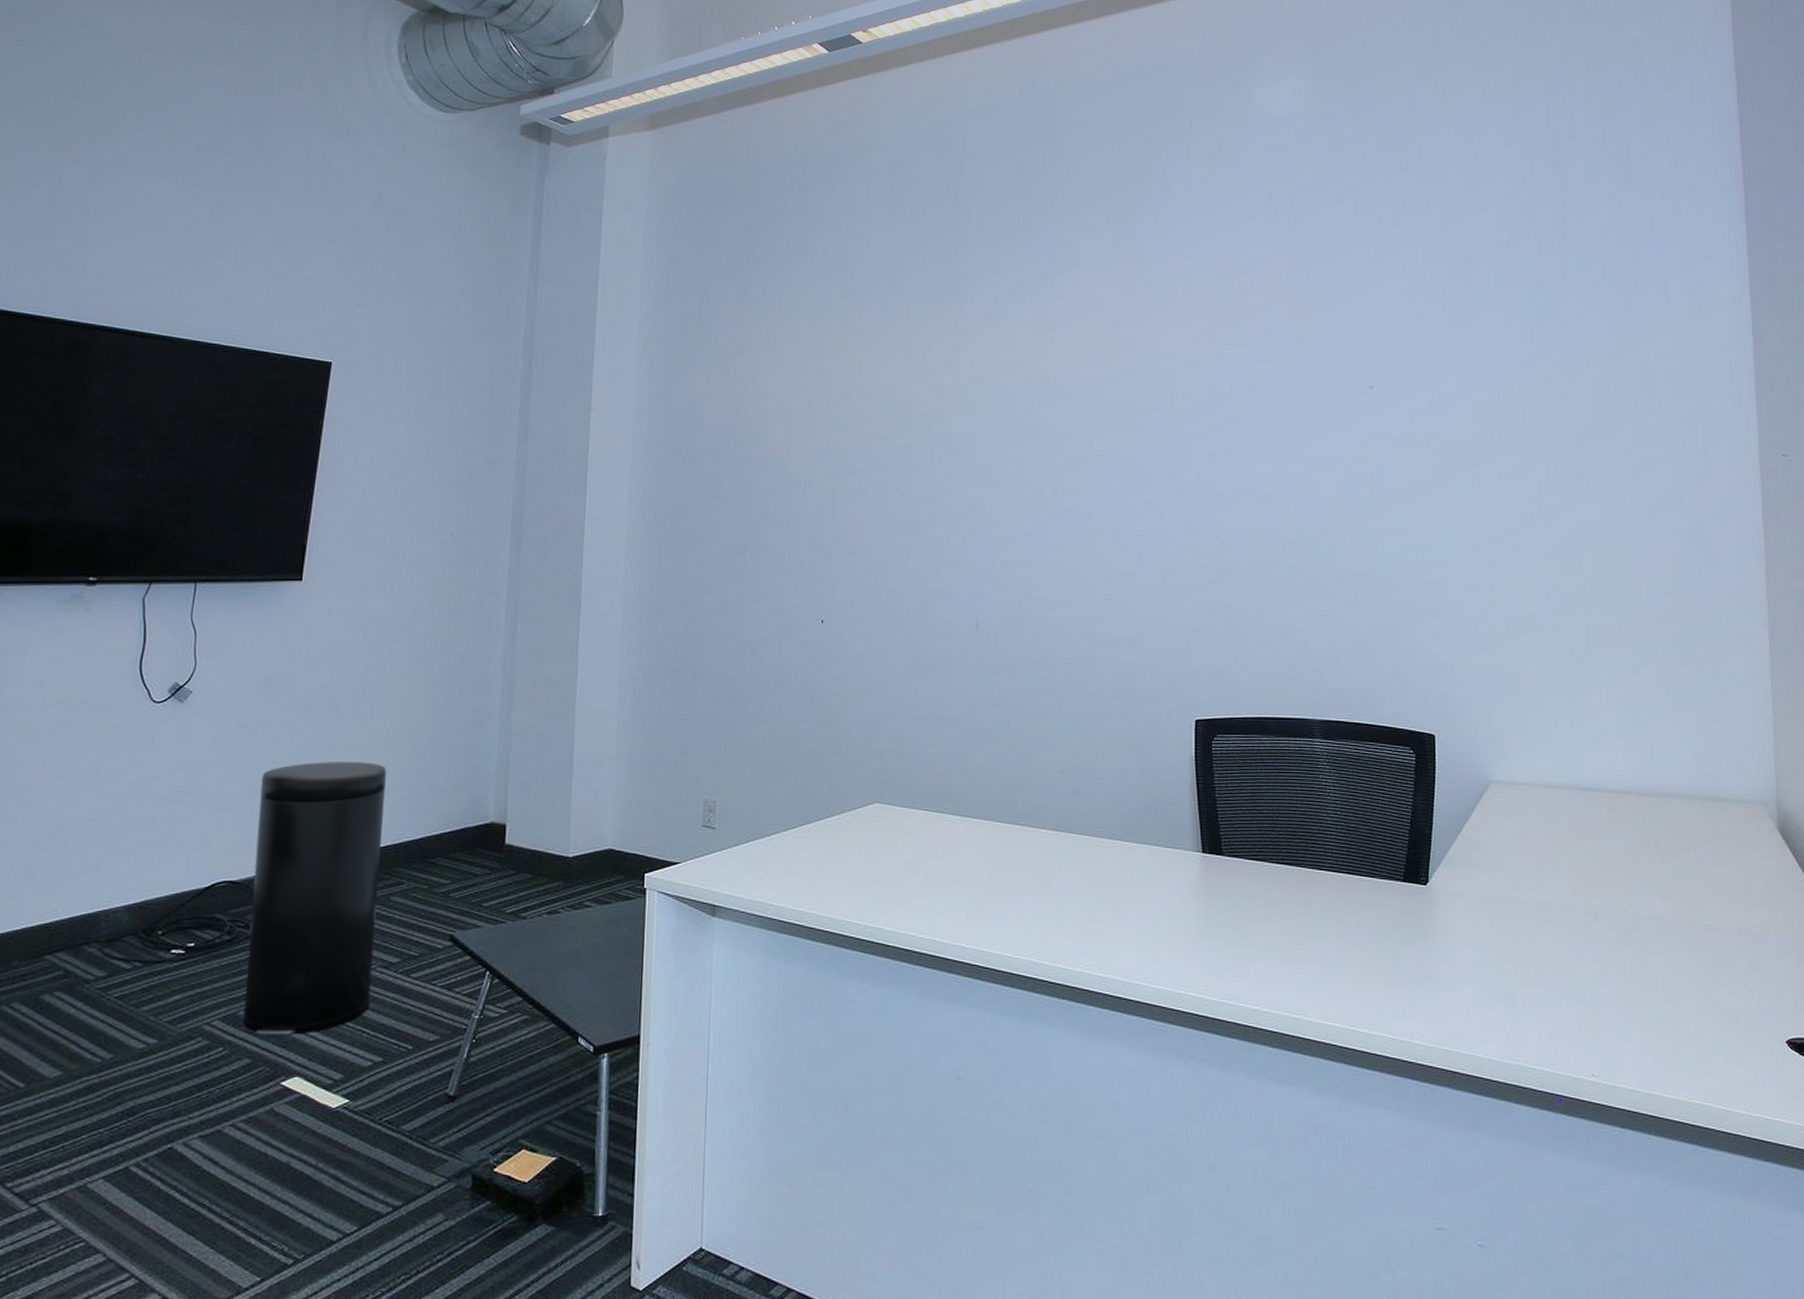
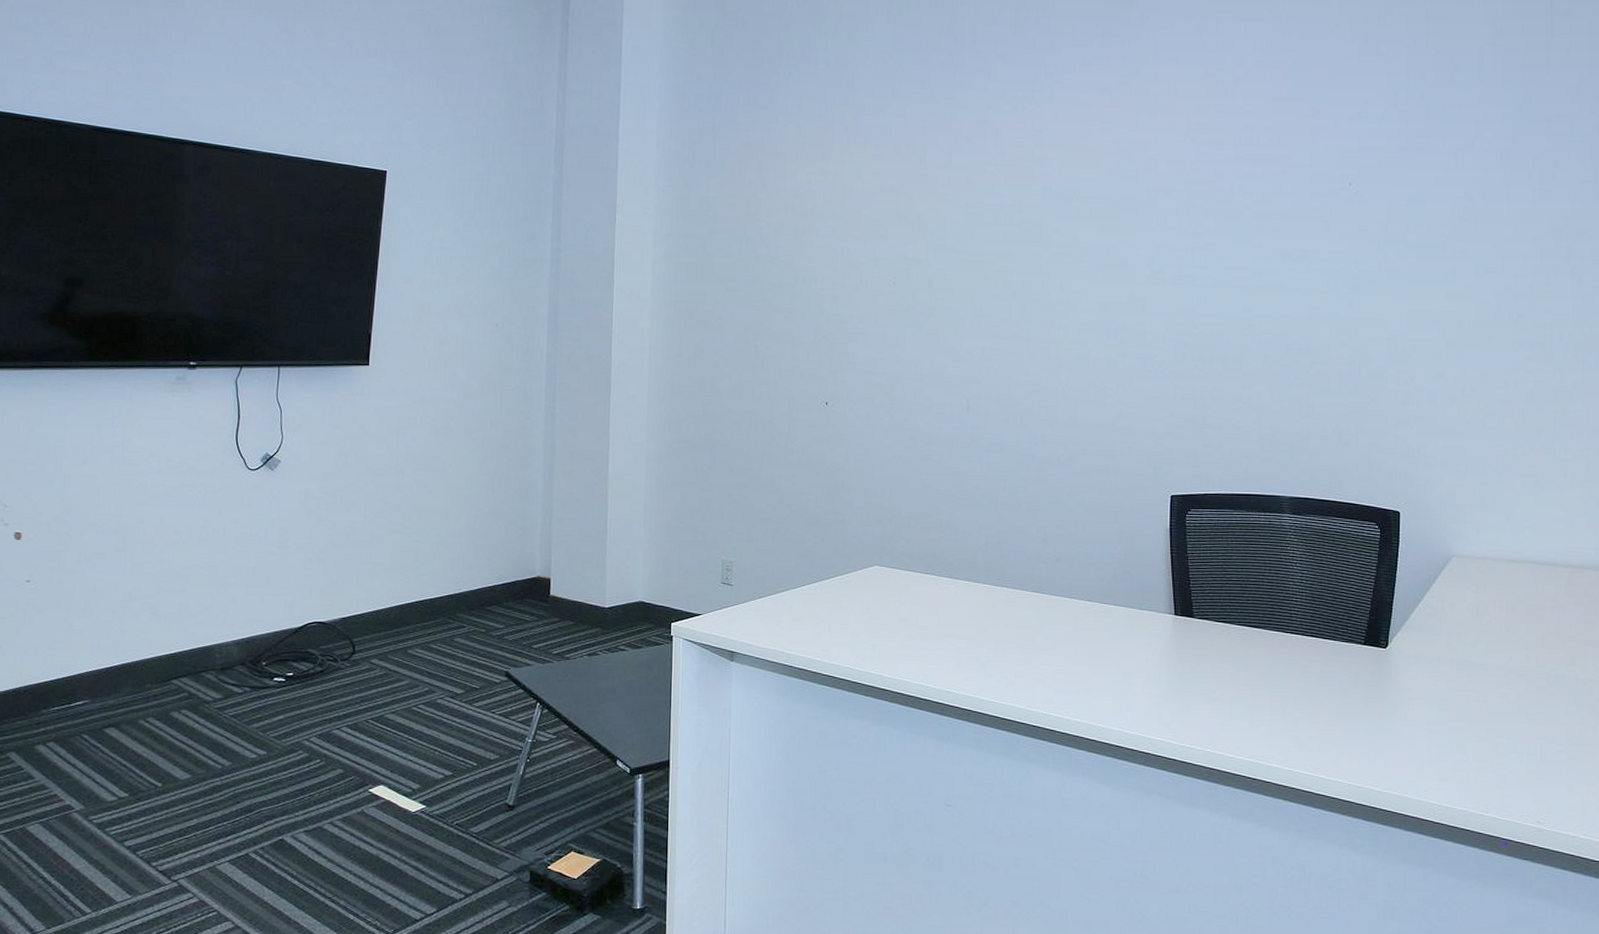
pedal bin: present [242,761,387,1037] -> none [335,522,447,752]

